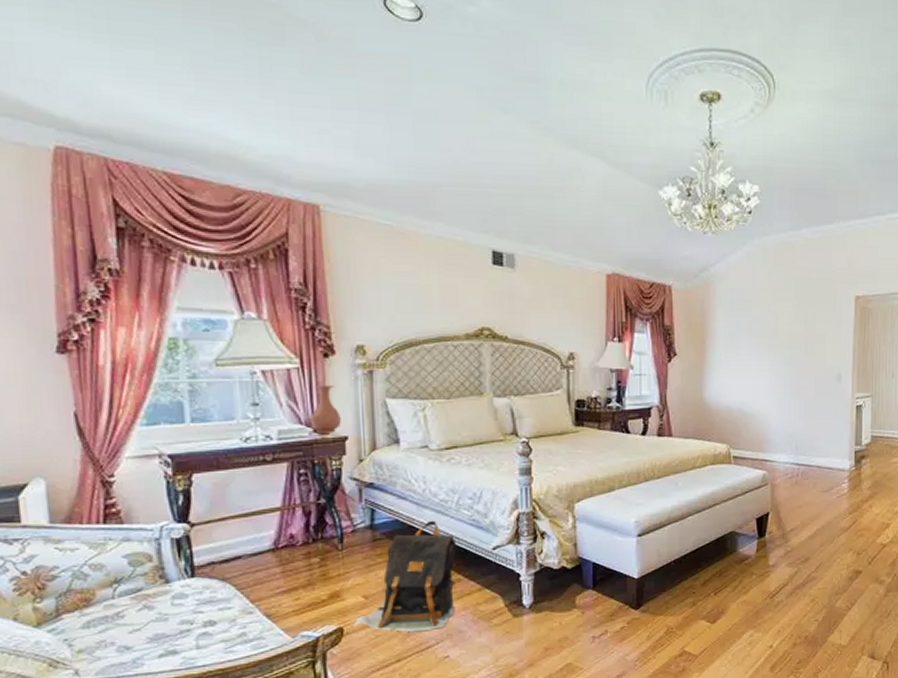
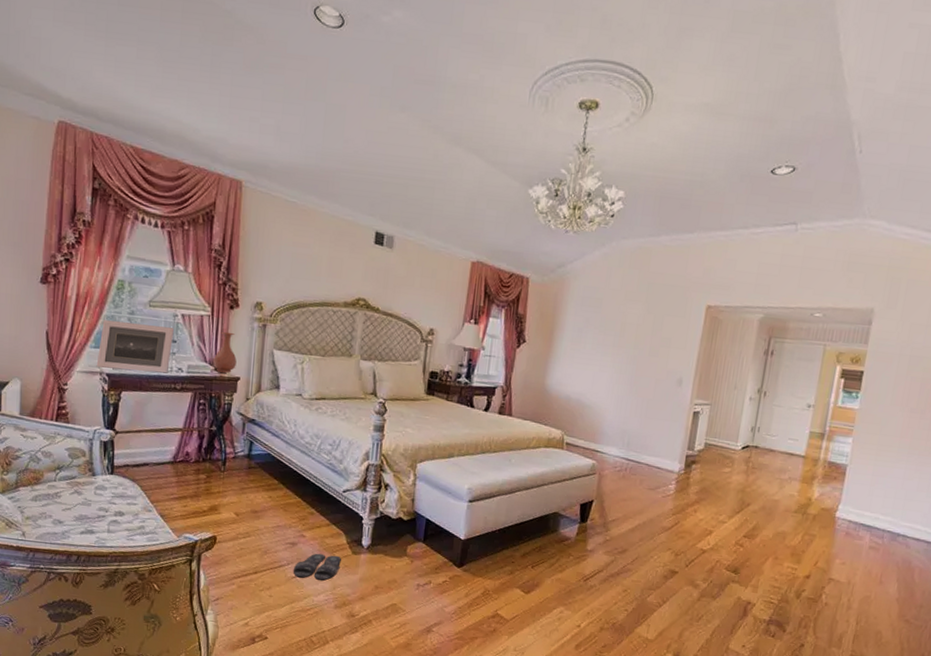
picture frame: none [152,388,254,450] -> present [96,320,175,374]
backpack: present [353,520,457,633] -> none [225,458,314,553]
slippers: none [444,622,501,656] -> present [293,553,341,581]

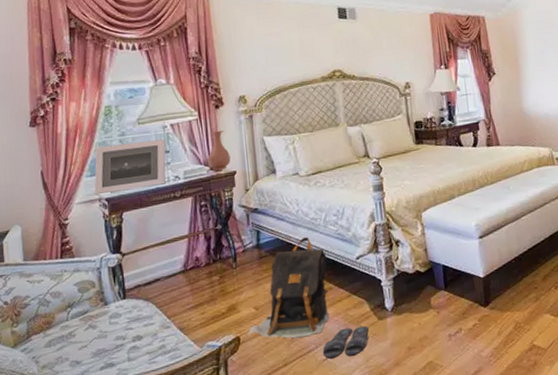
backpack: none [225,458,314,553] -> present [248,236,329,339]

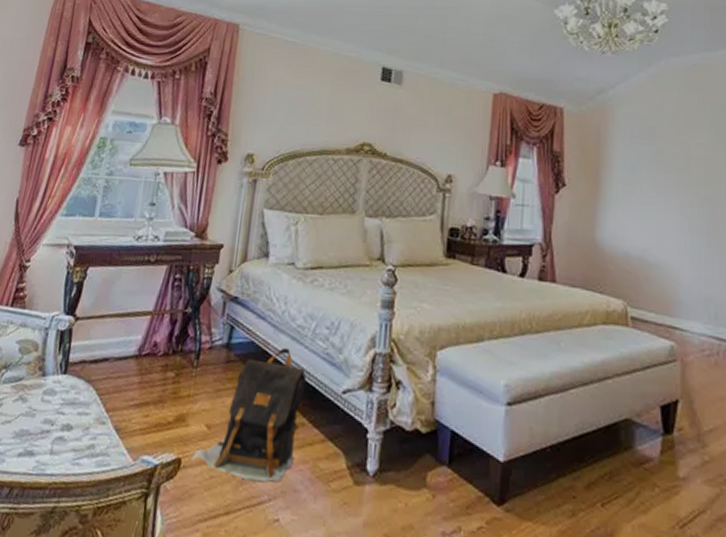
picture frame: present [94,139,166,195] -> none [64,183,155,243]
vase: present [207,130,231,171] -> none [194,190,221,240]
slippers: present [322,325,369,359] -> none [275,483,339,526]

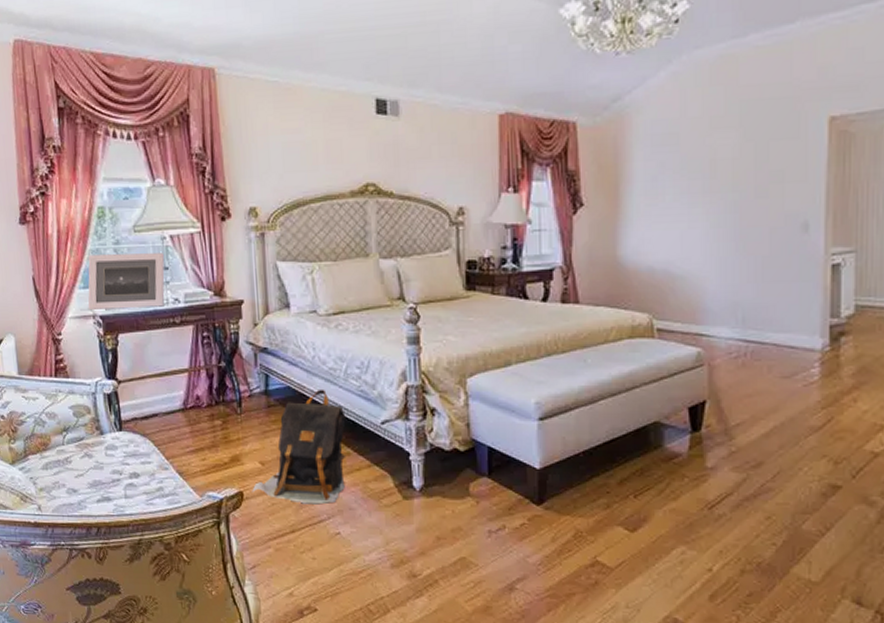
picture frame: none [64,183,155,243] -> present [87,253,165,311]

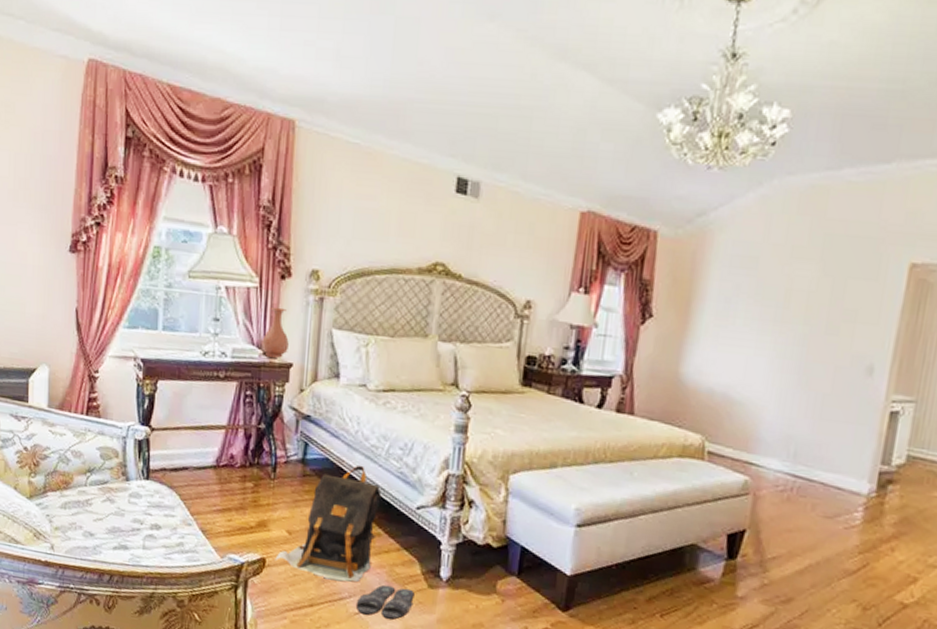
picture frame: present [87,253,165,311] -> none [130,295,217,359]
vase: none [211,248,237,297] -> present [262,306,289,358]
slippers: none [335,502,391,535] -> present [355,584,414,620]

